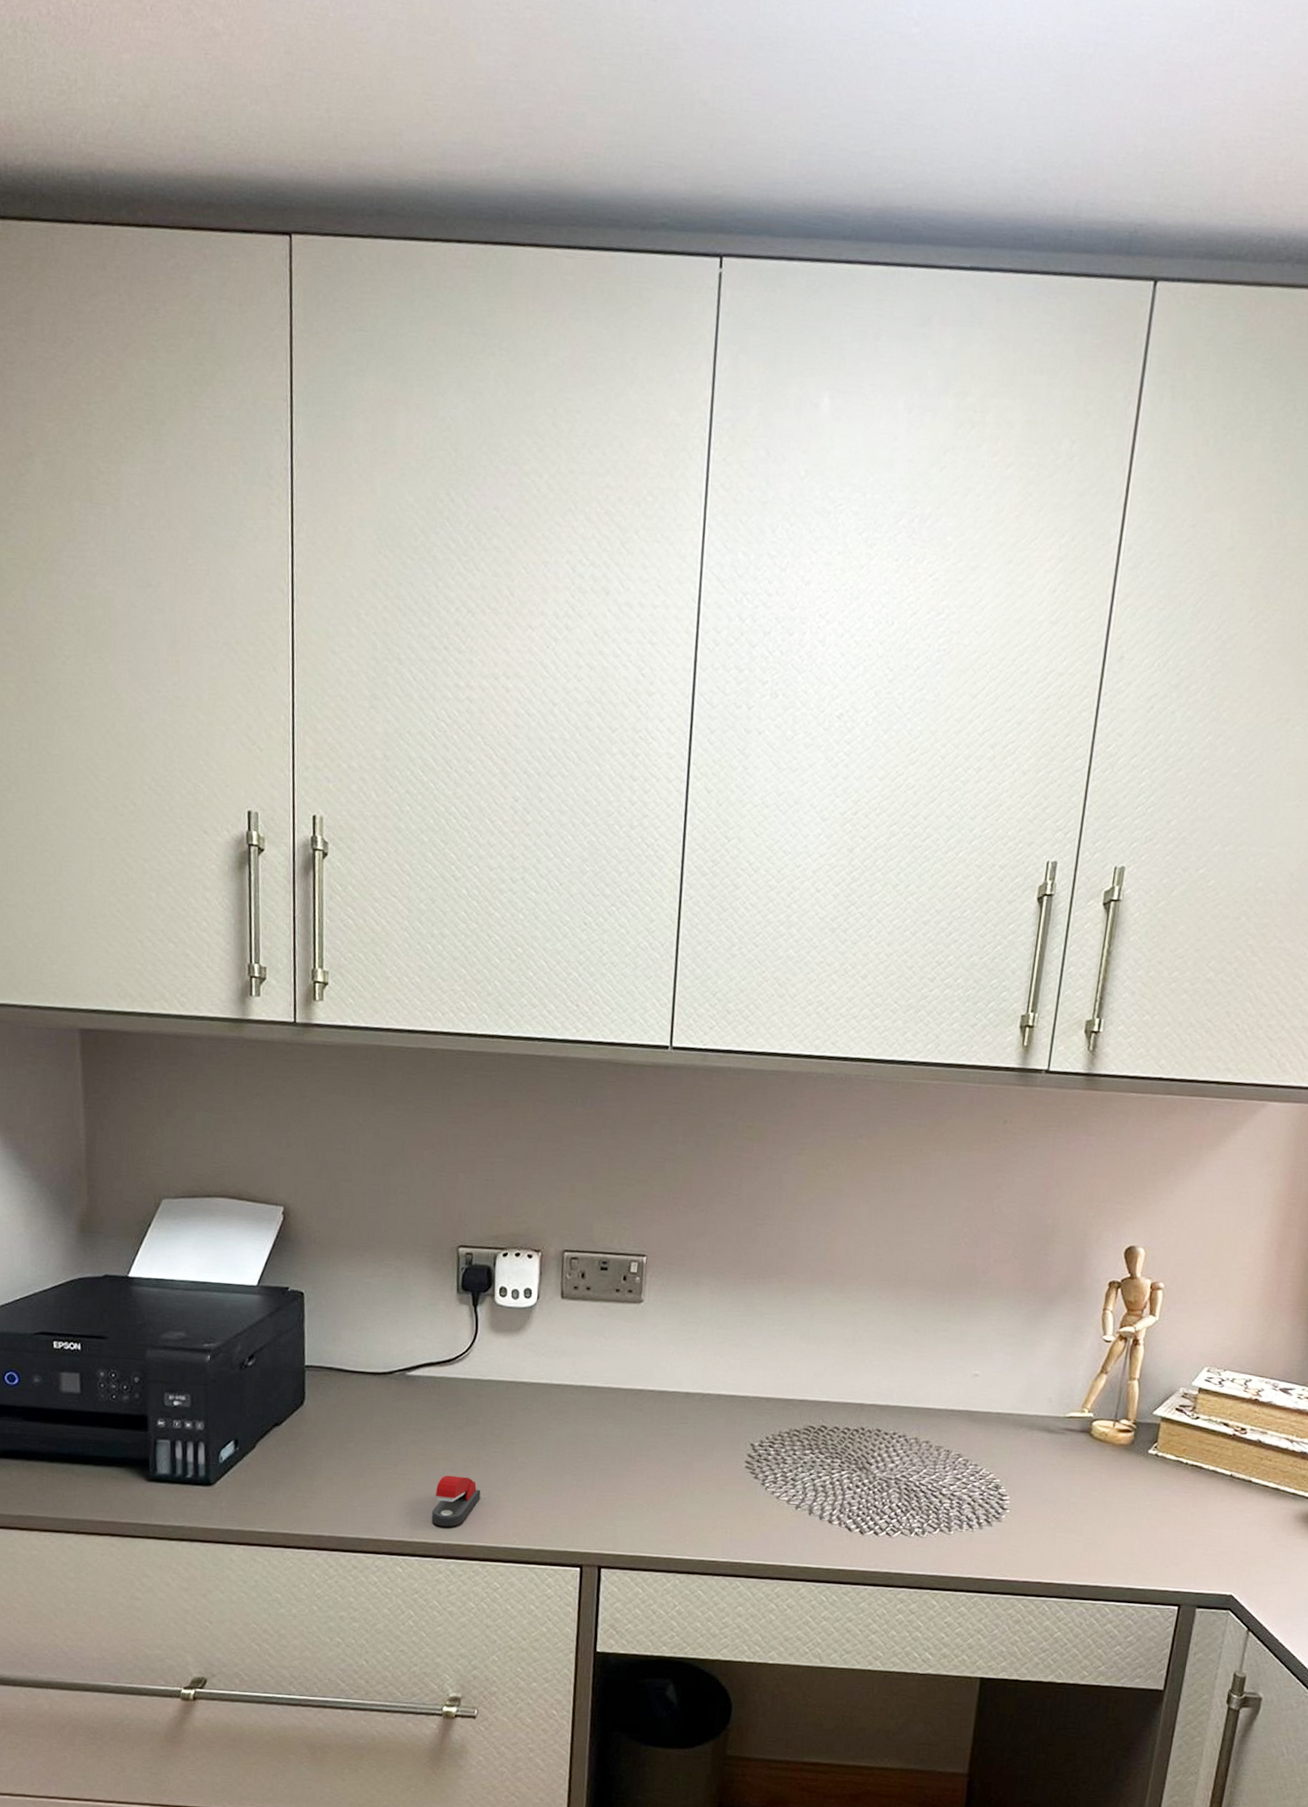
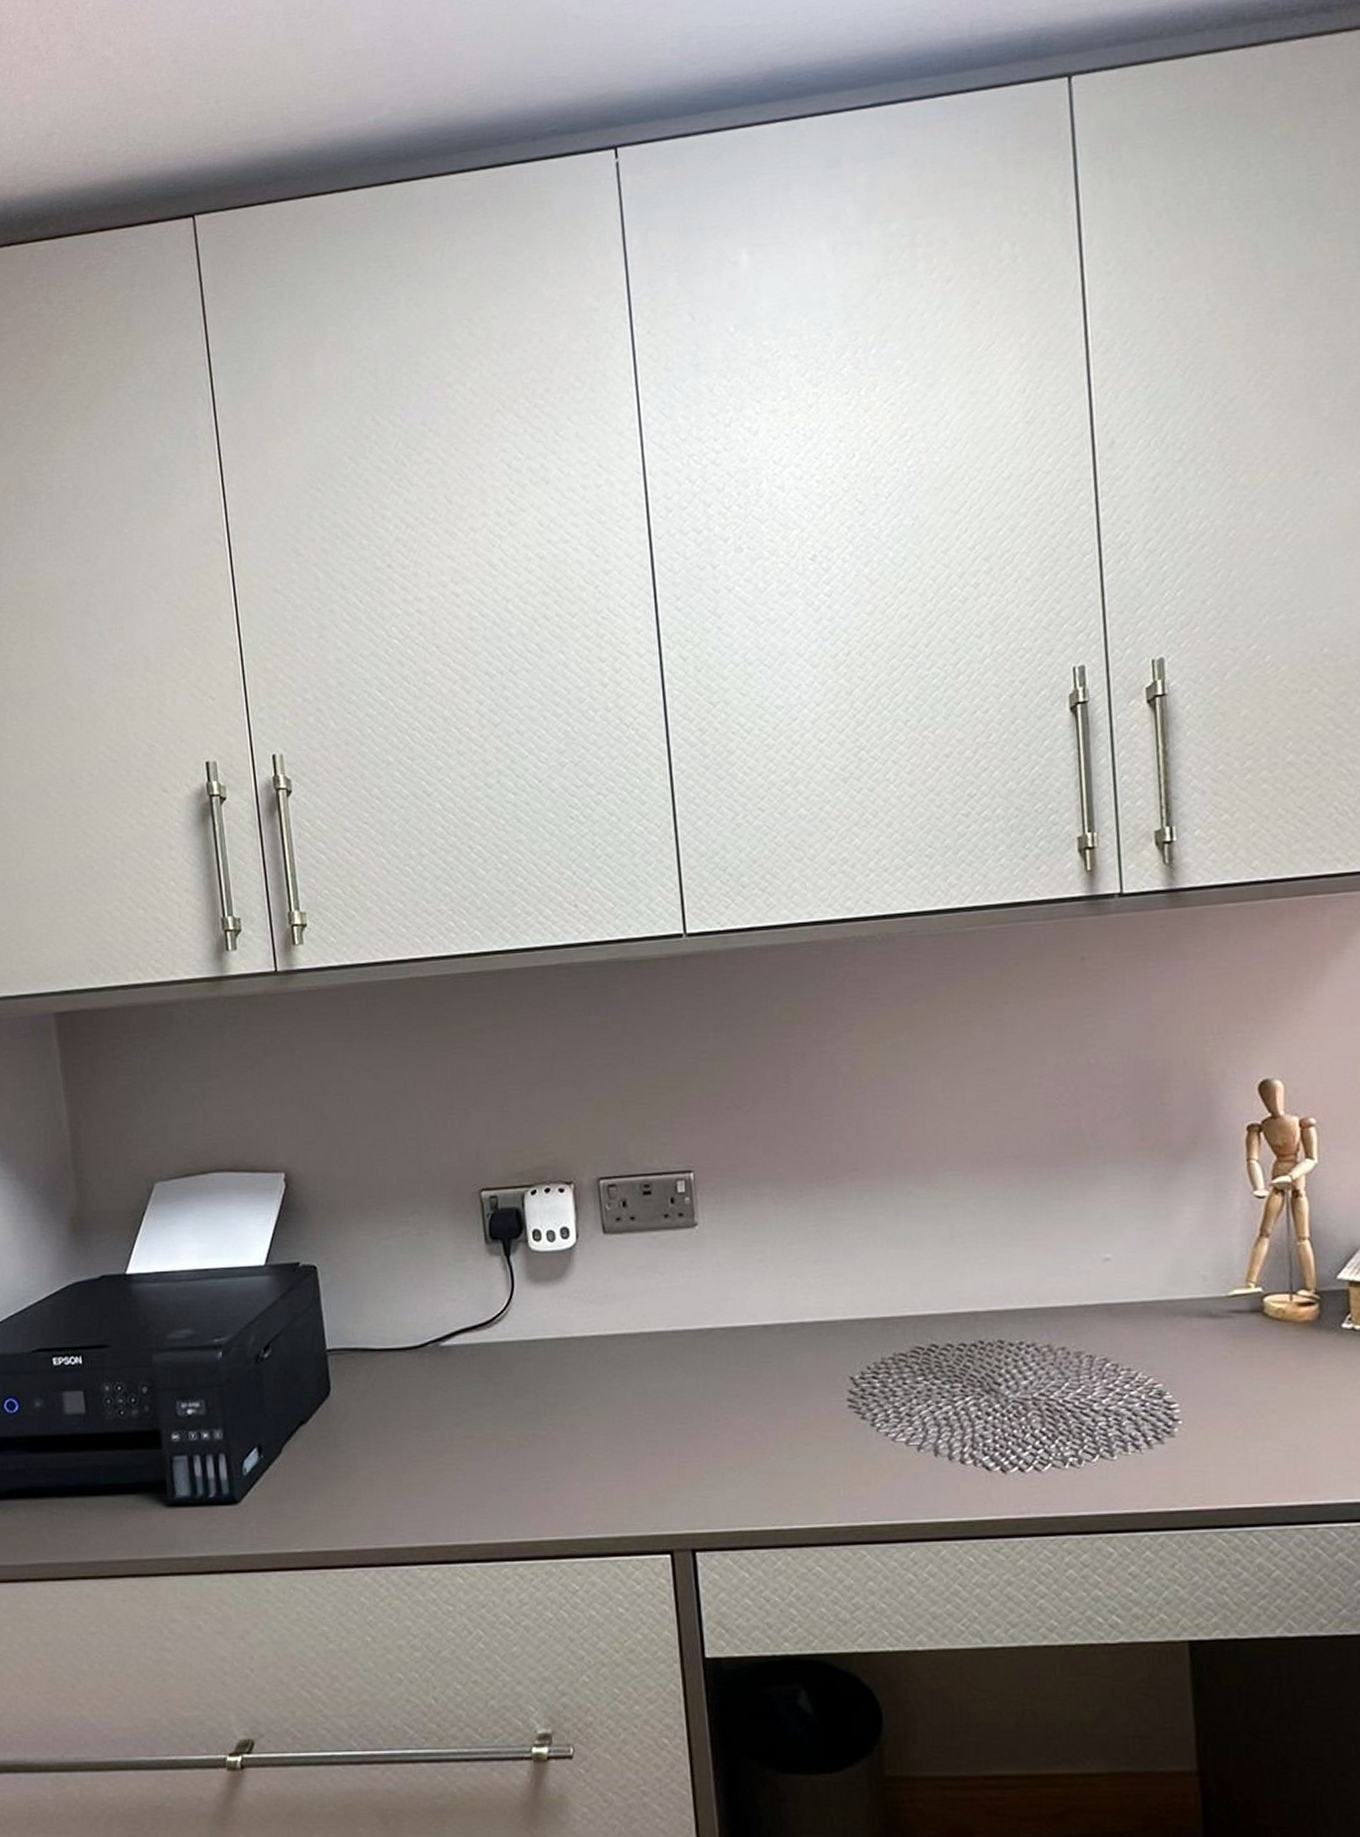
stapler: present [431,1475,481,1527] -> none [489,1458,543,1522]

